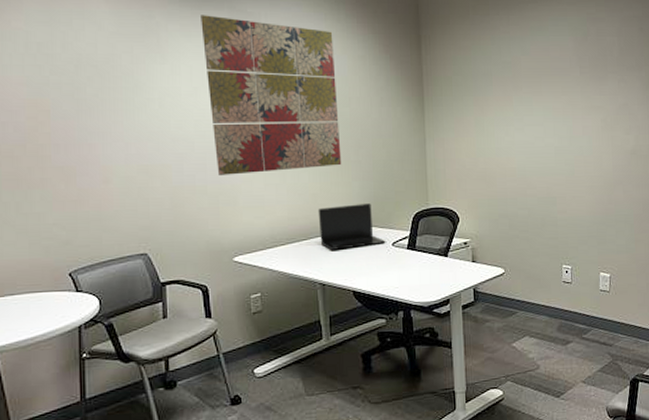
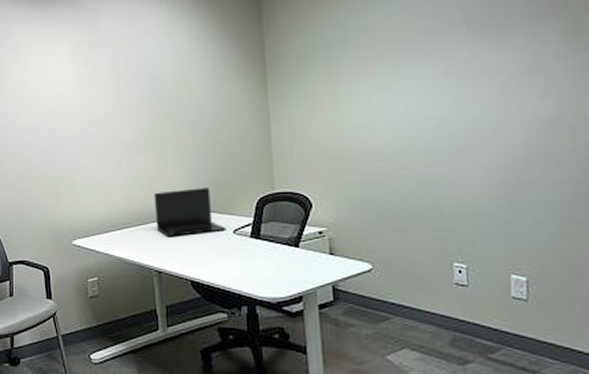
wall art: present [201,15,342,175] -> none [47,14,178,161]

